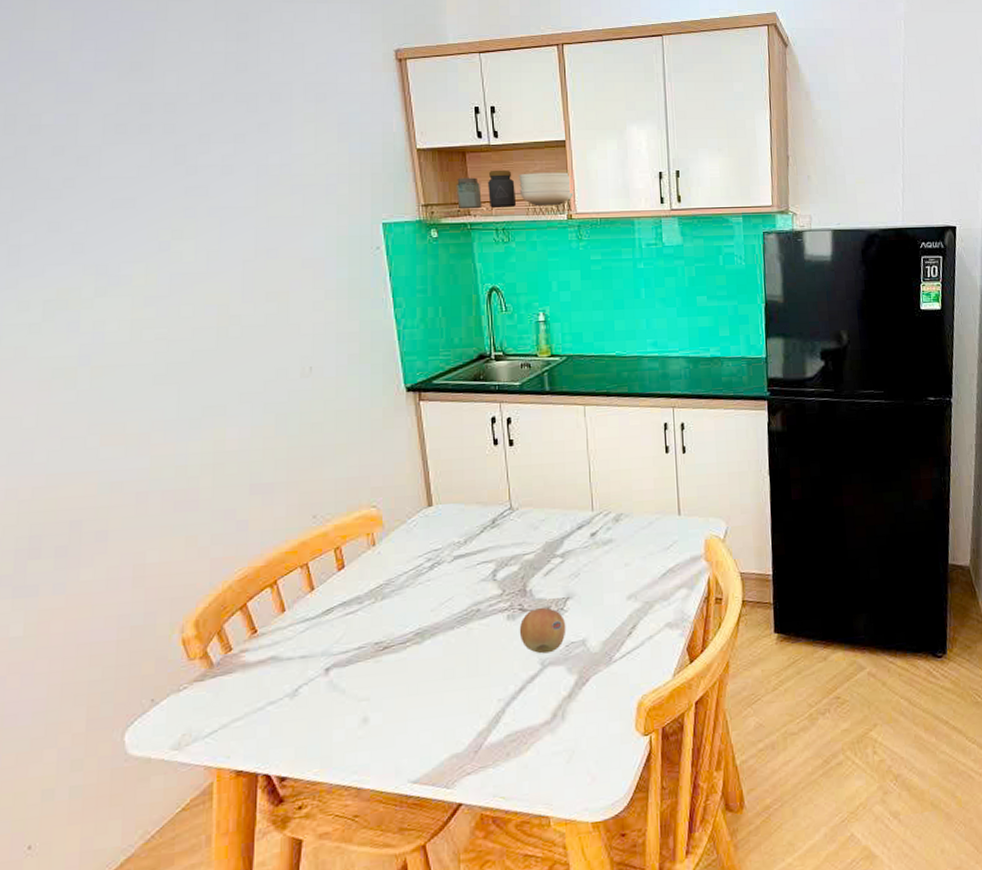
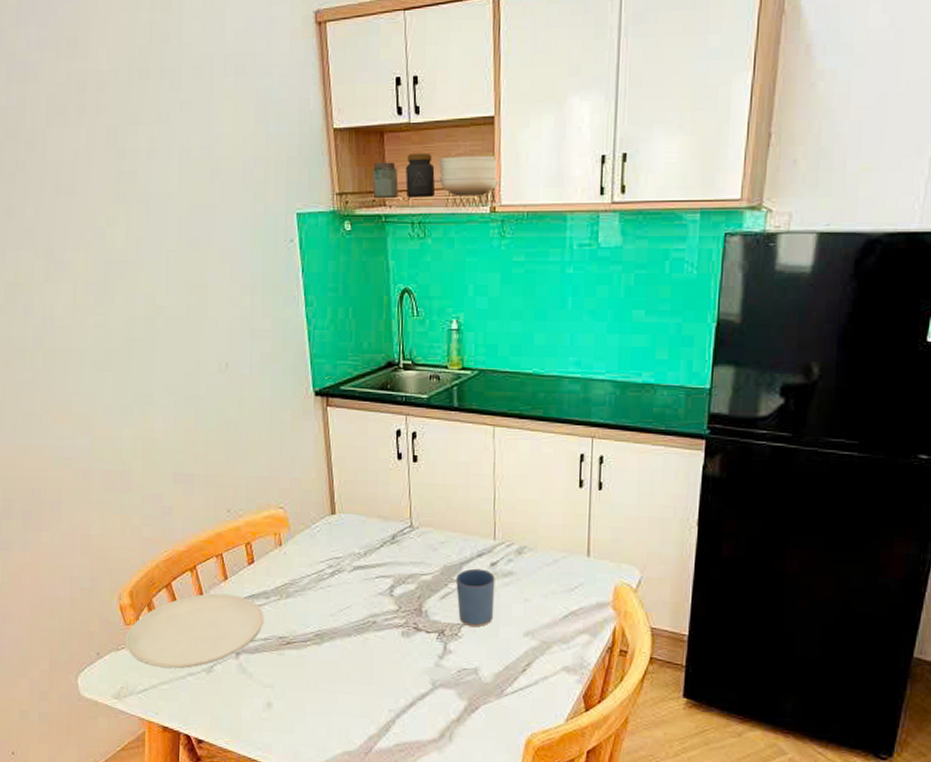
plate: none [188,605,358,703] -> present [125,593,265,669]
fruit: present [519,607,566,654] -> none [412,629,459,675]
mug: none [558,540,597,598] -> present [456,568,495,626]

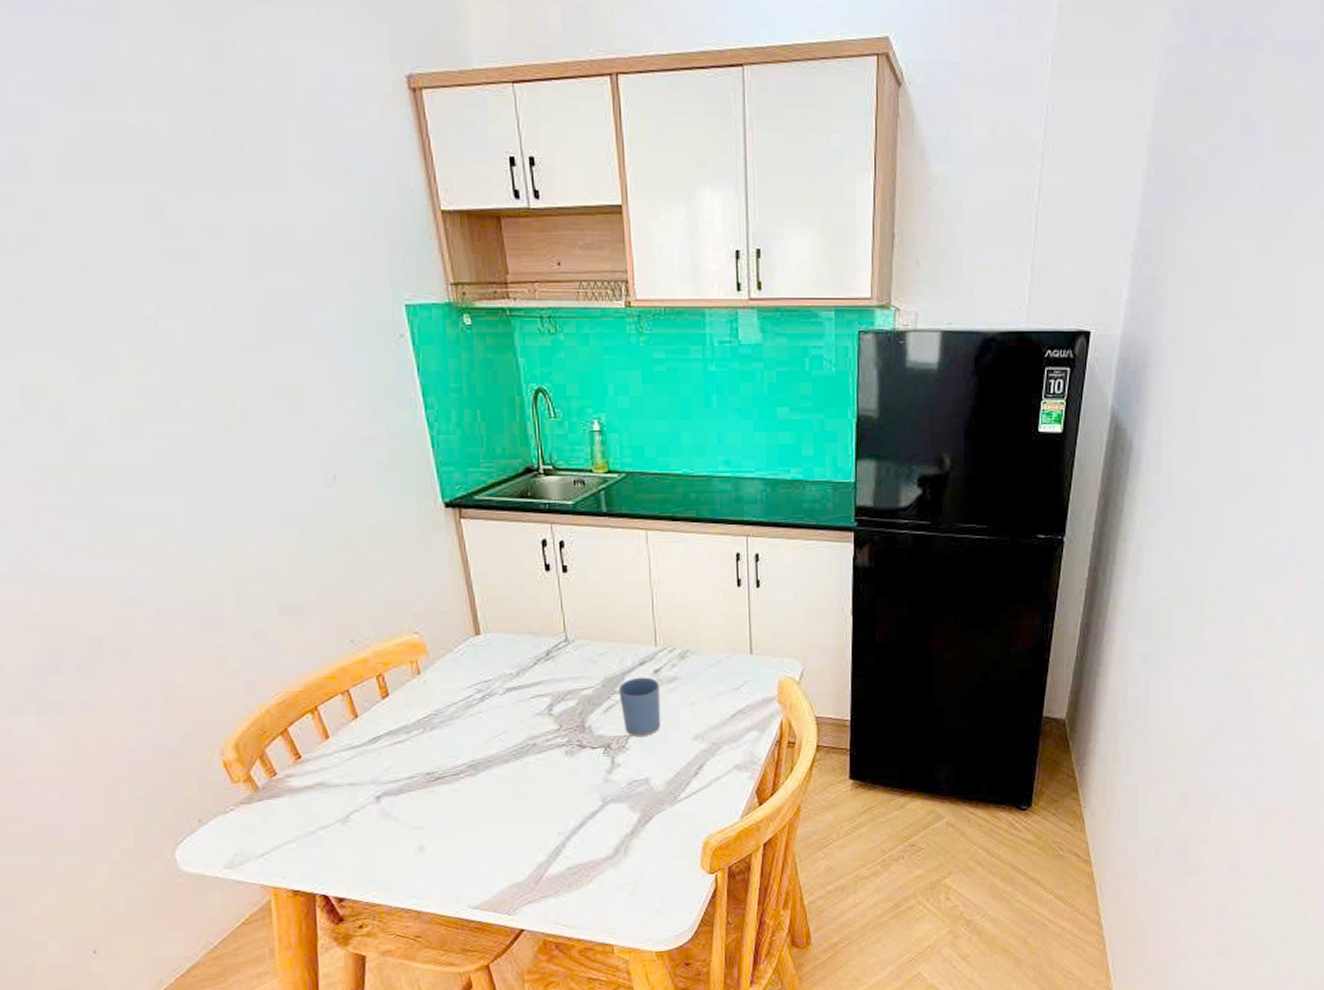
plate: present [125,593,265,669] -> none [234,733,408,826]
peanut butter: present [372,162,398,199] -> none [490,250,523,291]
jar: present [406,152,435,197] -> none [529,241,563,289]
bowl: present [438,155,499,197] -> none [564,246,632,290]

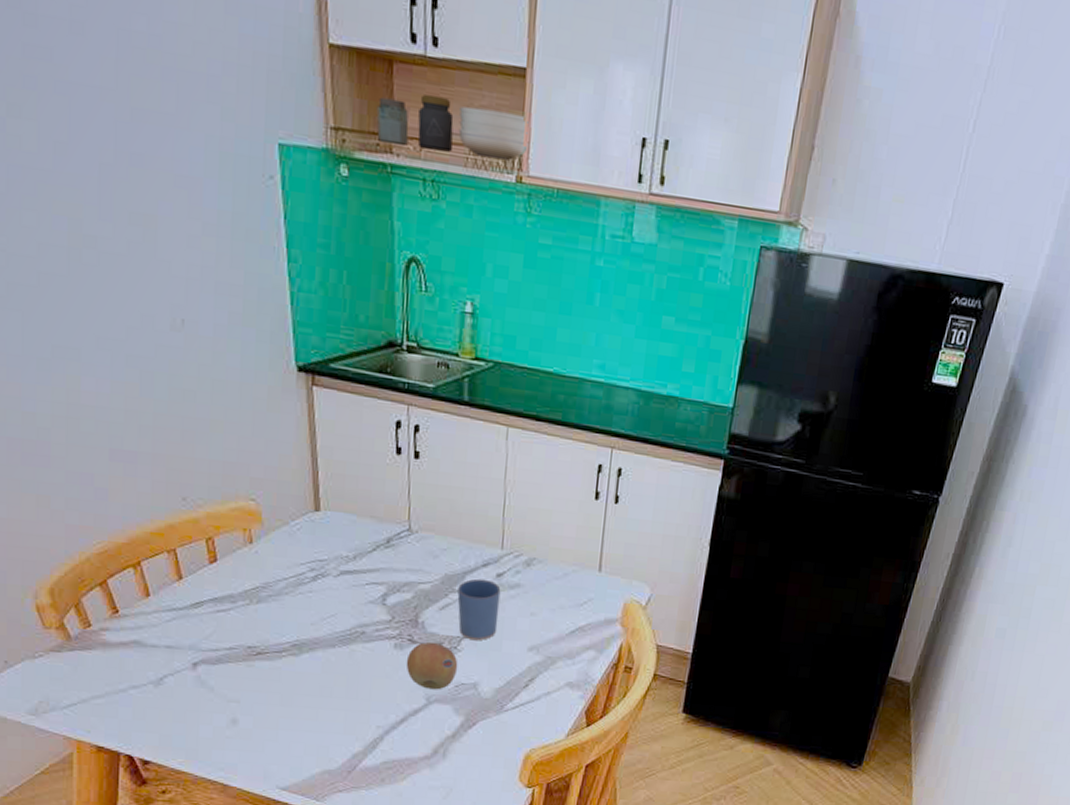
peanut butter: none [490,250,523,291] -> present [376,97,409,147]
jar: none [529,241,563,289] -> present [418,94,454,153]
bowl: none [564,246,632,290] -> present [458,106,529,161]
fruit: none [578,744,628,791] -> present [406,641,458,690]

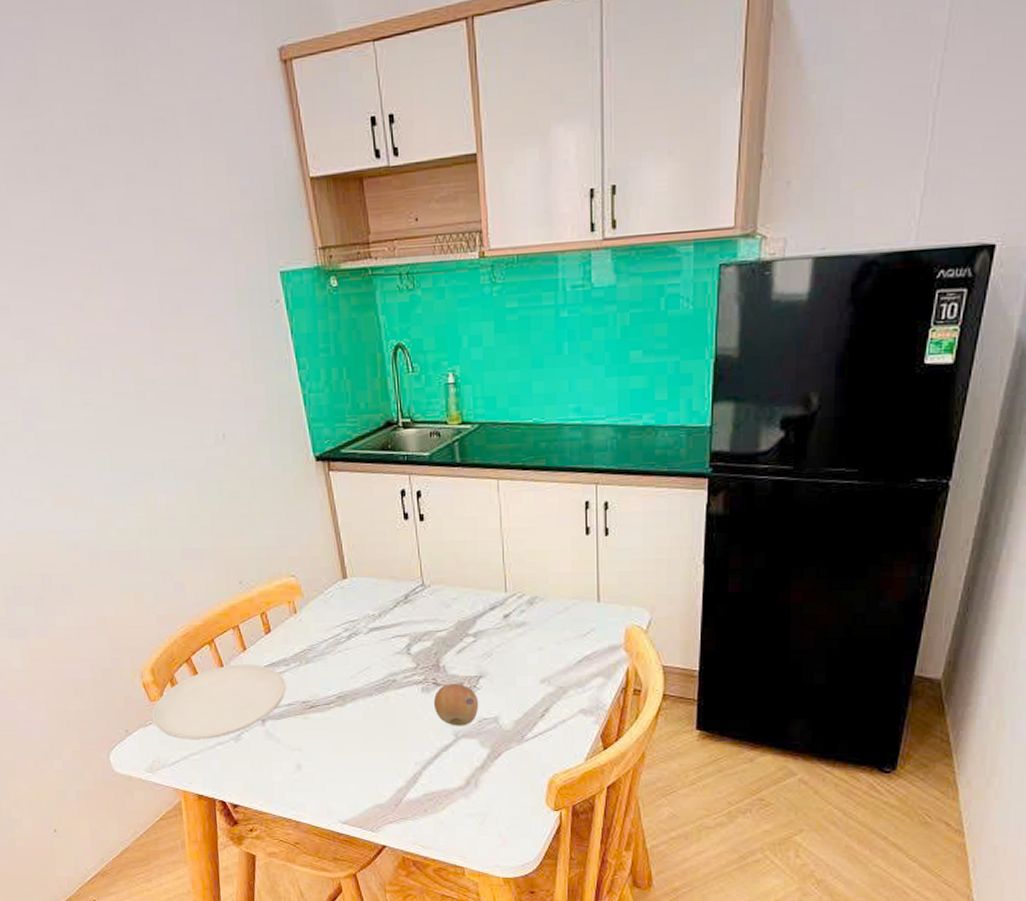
plate: none [44,594,230,681] -> present [152,664,287,739]
peanut butter: present [376,97,409,147] -> none [354,210,383,251]
jar: present [418,94,454,153] -> none [389,198,420,247]
mug: present [457,578,501,640] -> none [471,621,510,677]
bowl: present [458,106,529,161] -> none [422,196,486,243]

